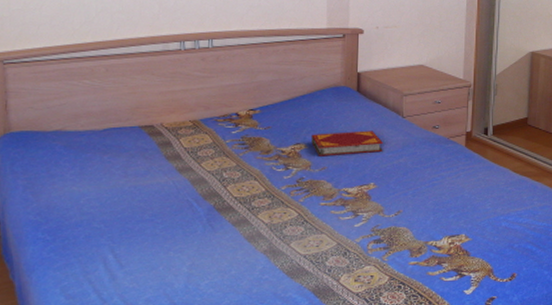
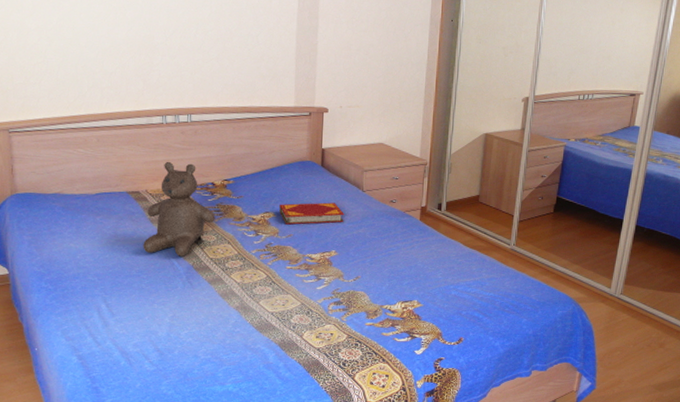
teddy bear: none [157,91,240,197] -> present [143,161,215,257]

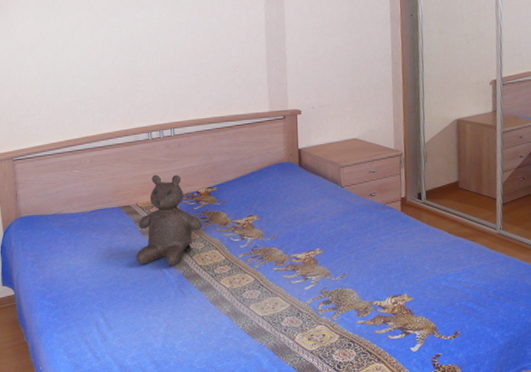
hardback book: present [279,202,344,225] -> none [262,201,326,226]

